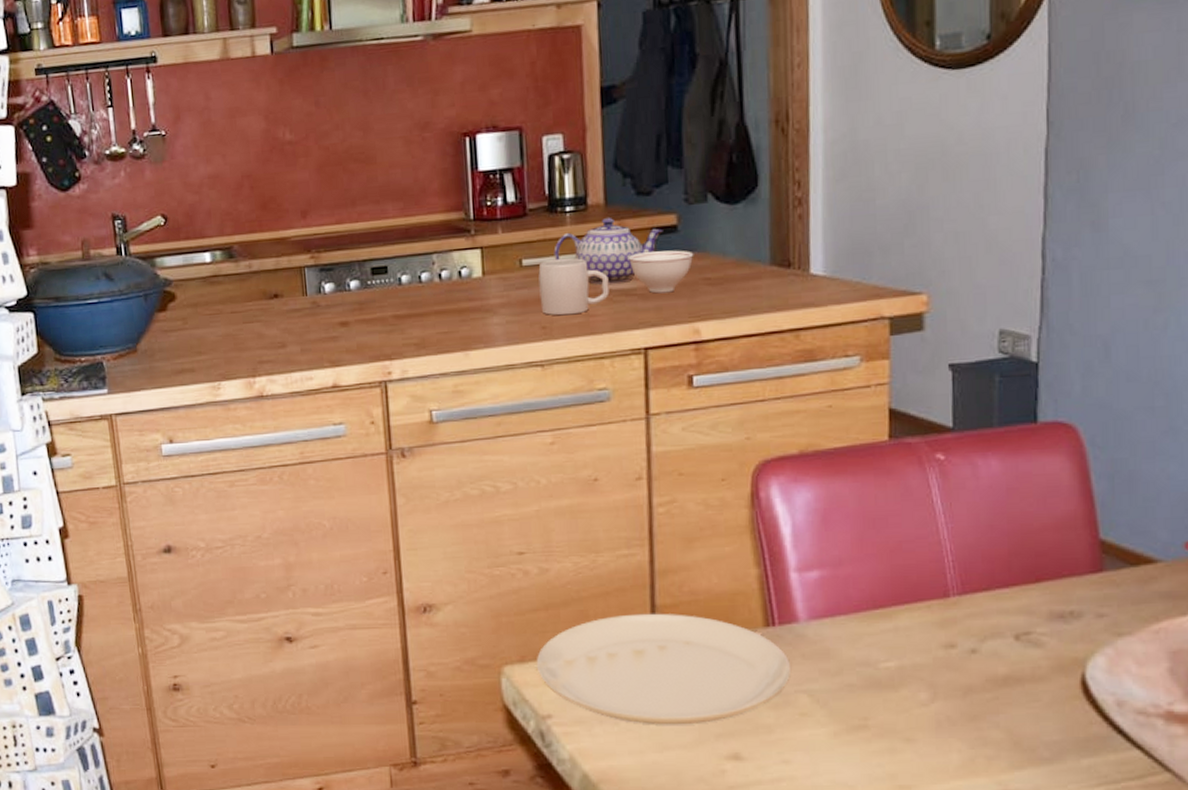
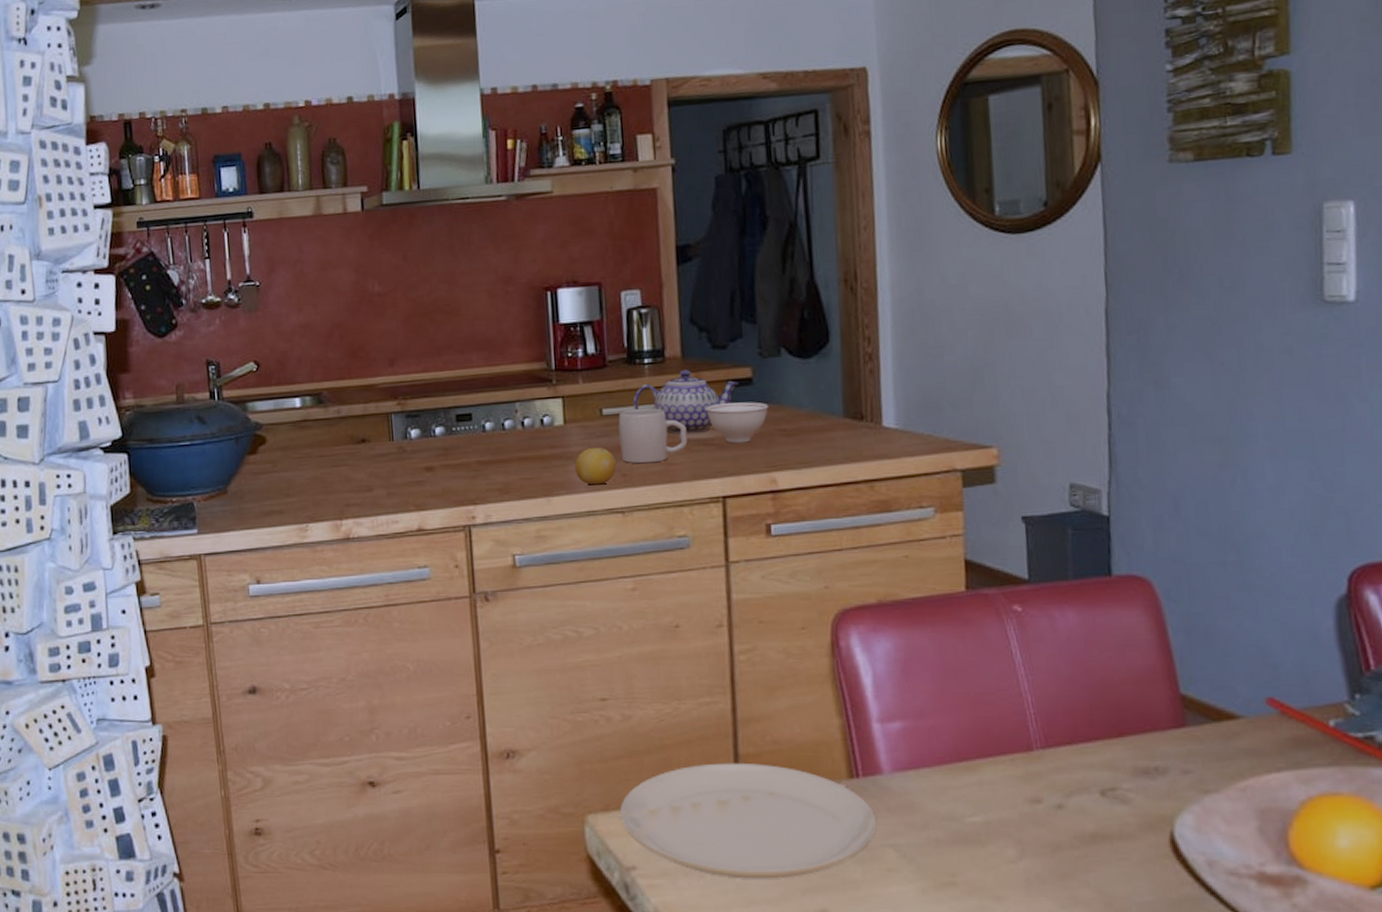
fruit: none [493,299,536,339] -> present [575,447,616,485]

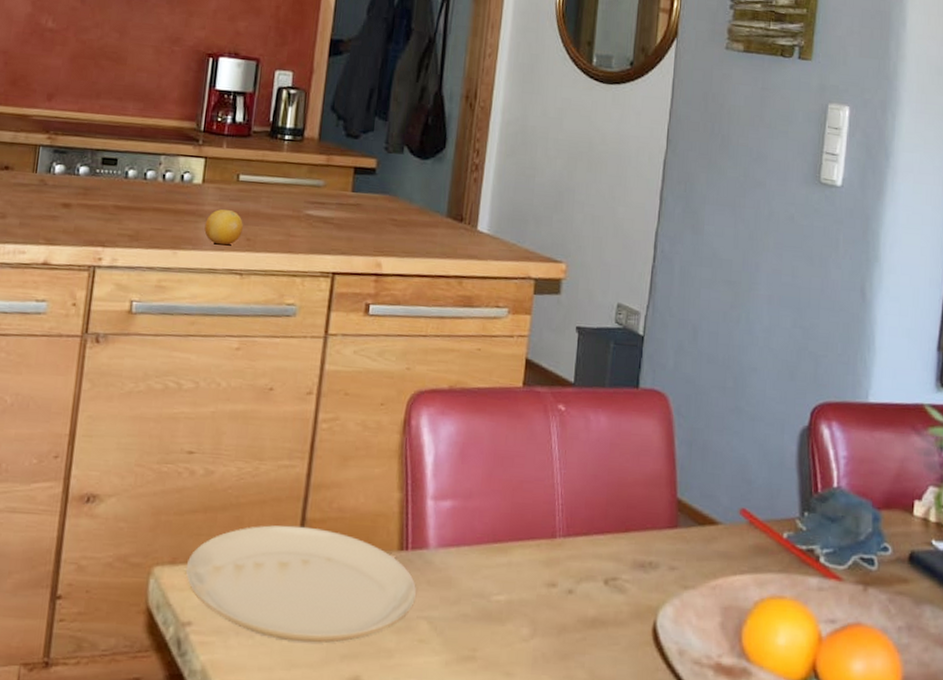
mug: present [618,408,688,464] -> none [248,179,312,233]
teapot: present [633,369,739,435] -> none [268,150,364,212]
bowl: present [704,402,769,444] -> none [330,187,386,227]

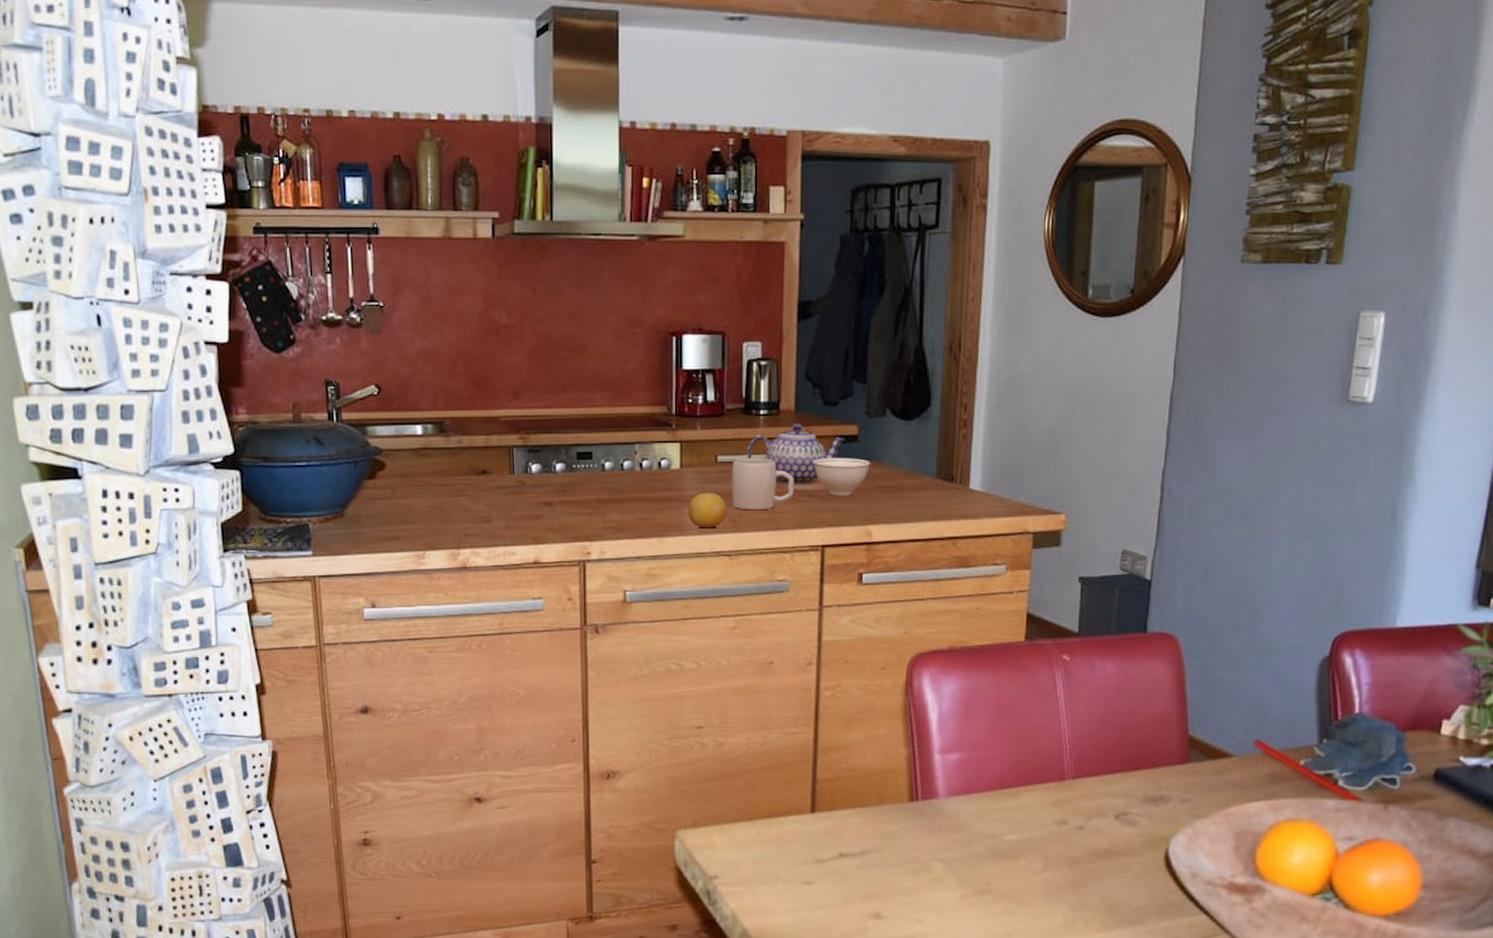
plate: present [185,525,417,643] -> none [707,786,930,887]
mug: none [248,179,312,233] -> present [732,457,794,511]
teapot: none [268,150,364,212] -> present [747,422,845,486]
bowl: none [330,187,386,227] -> present [812,458,871,497]

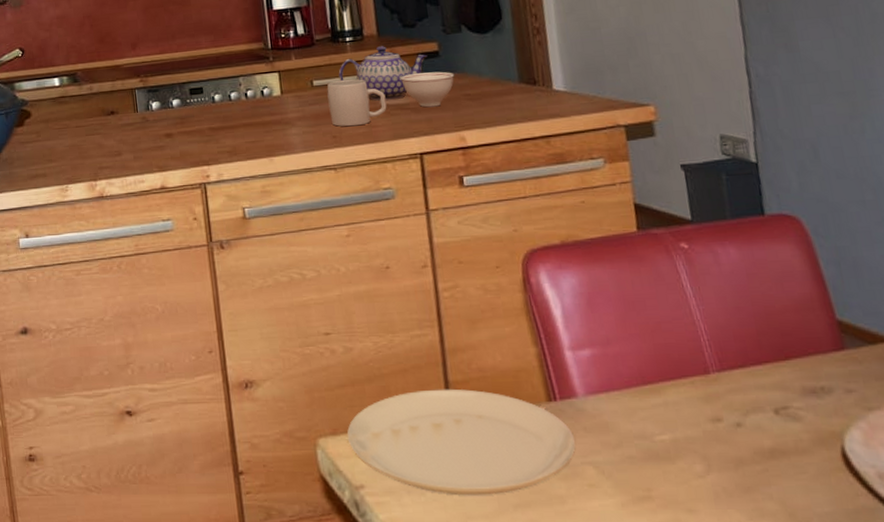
fruit: present [688,492,726,528] -> none [292,113,327,146]
plate: none [707,786,930,887] -> present [346,388,576,496]

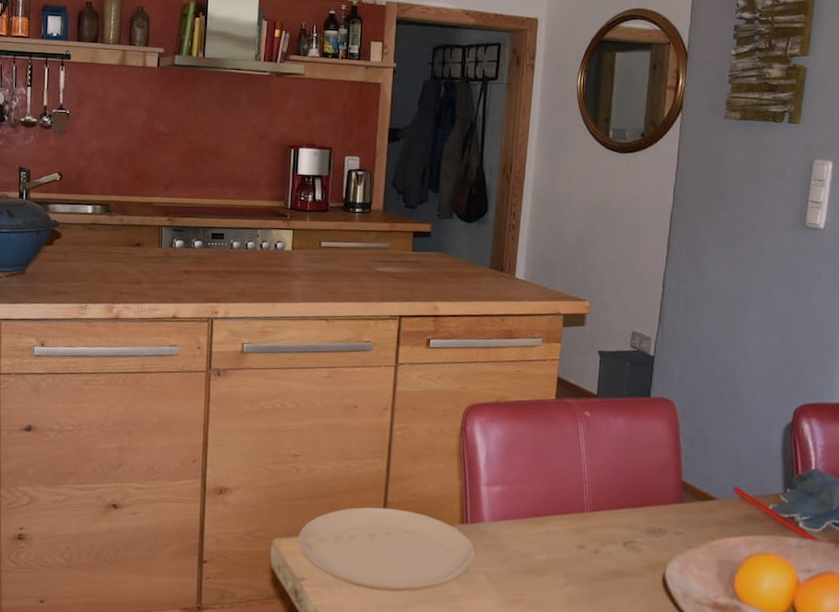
mug: present [326,79,387,127] -> none [330,244,380,286]
teapot: present [338,45,428,101] -> none [344,219,421,269]
bowl: present [400,71,455,108] -> none [394,248,440,279]

